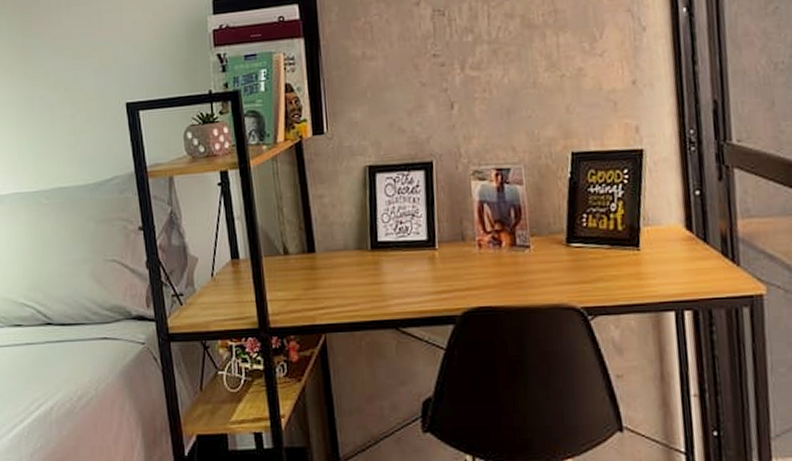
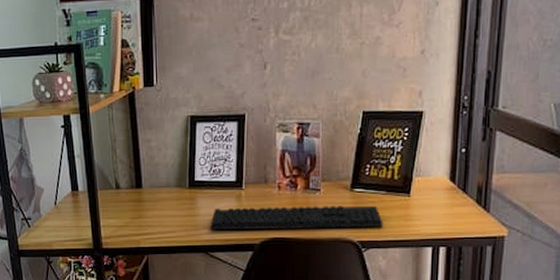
keyboard: none [399,264,611,301] -> present [210,206,383,231]

